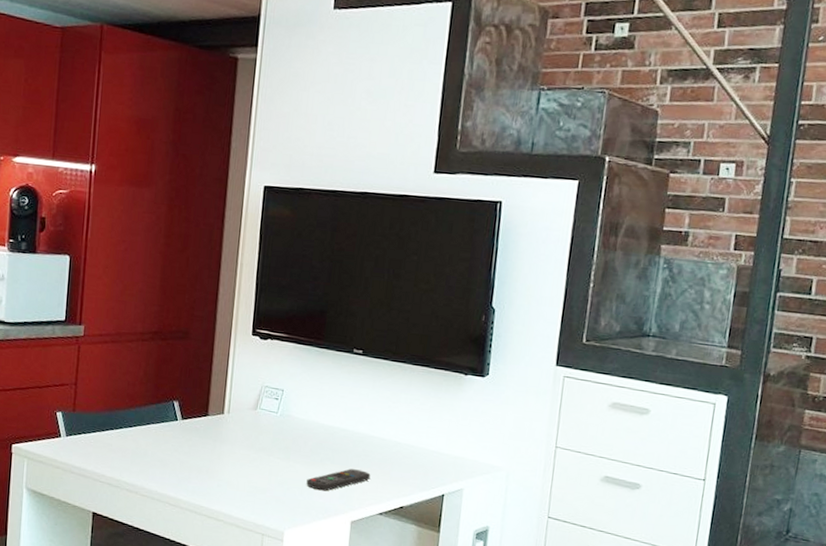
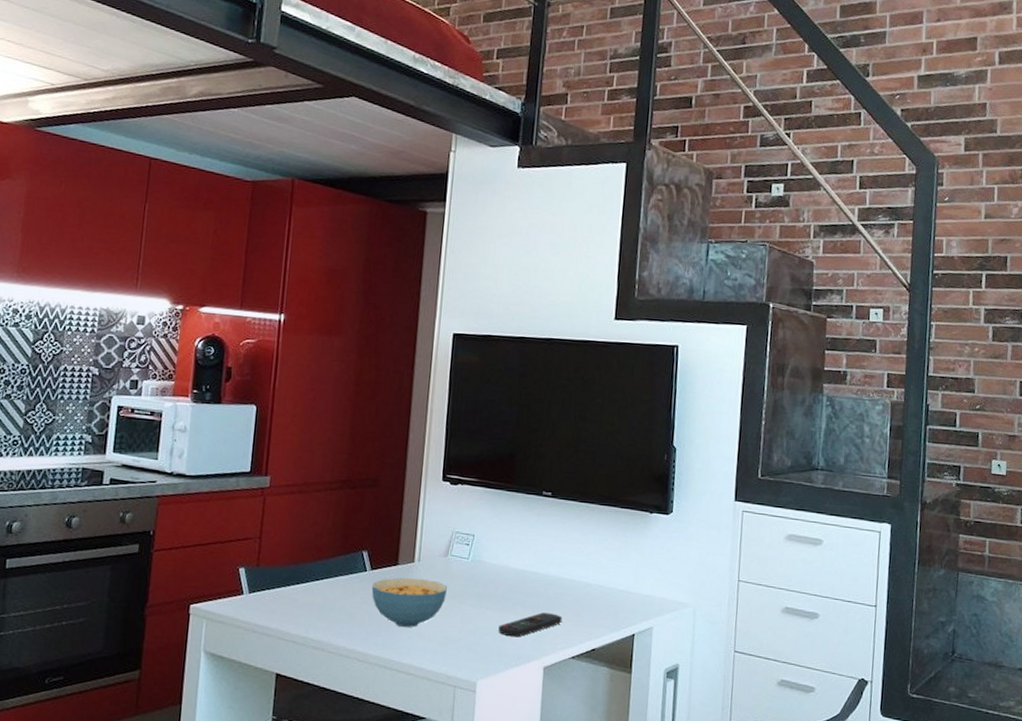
cereal bowl: none [182,428,256,476] -> present [371,578,447,627]

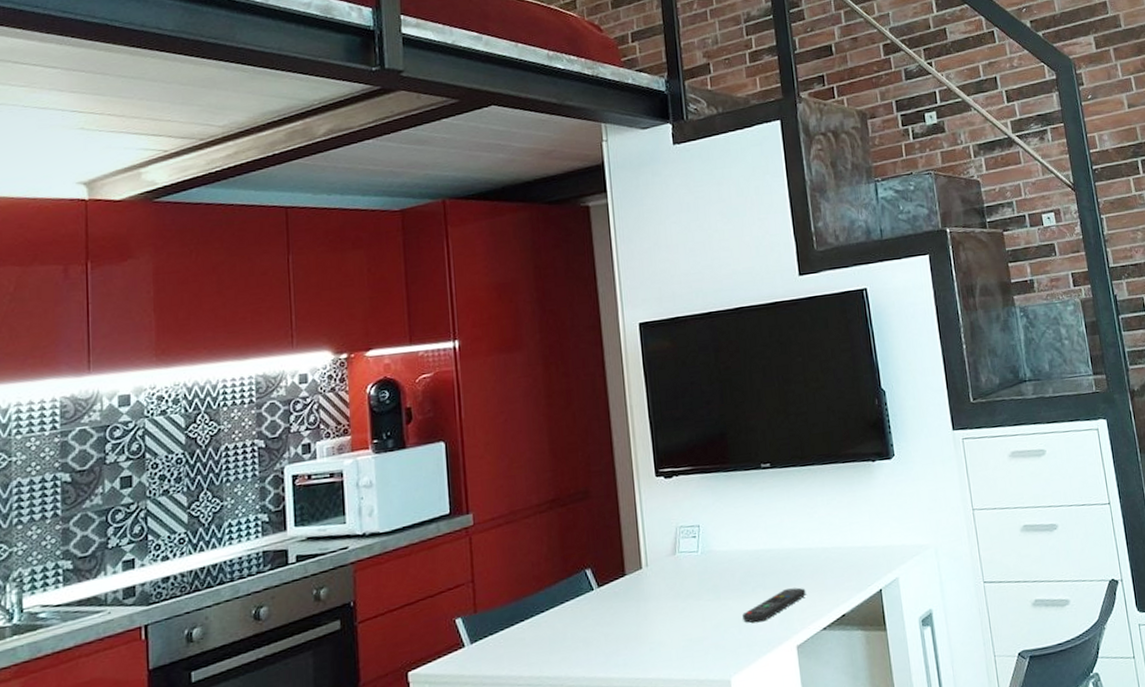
cereal bowl: present [371,578,447,627] -> none [602,582,682,641]

